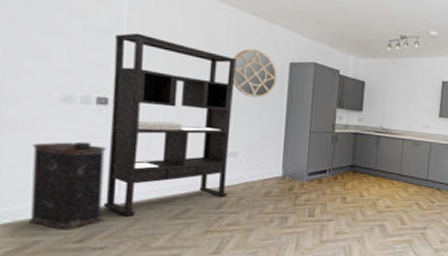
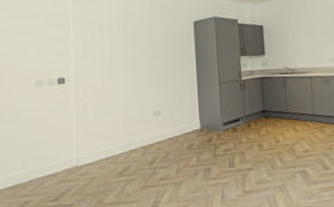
oil can: present [29,141,106,230] -> none [21,115,69,191]
shelving unit: present [103,33,236,216] -> none [65,22,158,176]
home mirror: present [233,48,277,98] -> none [148,15,185,59]

